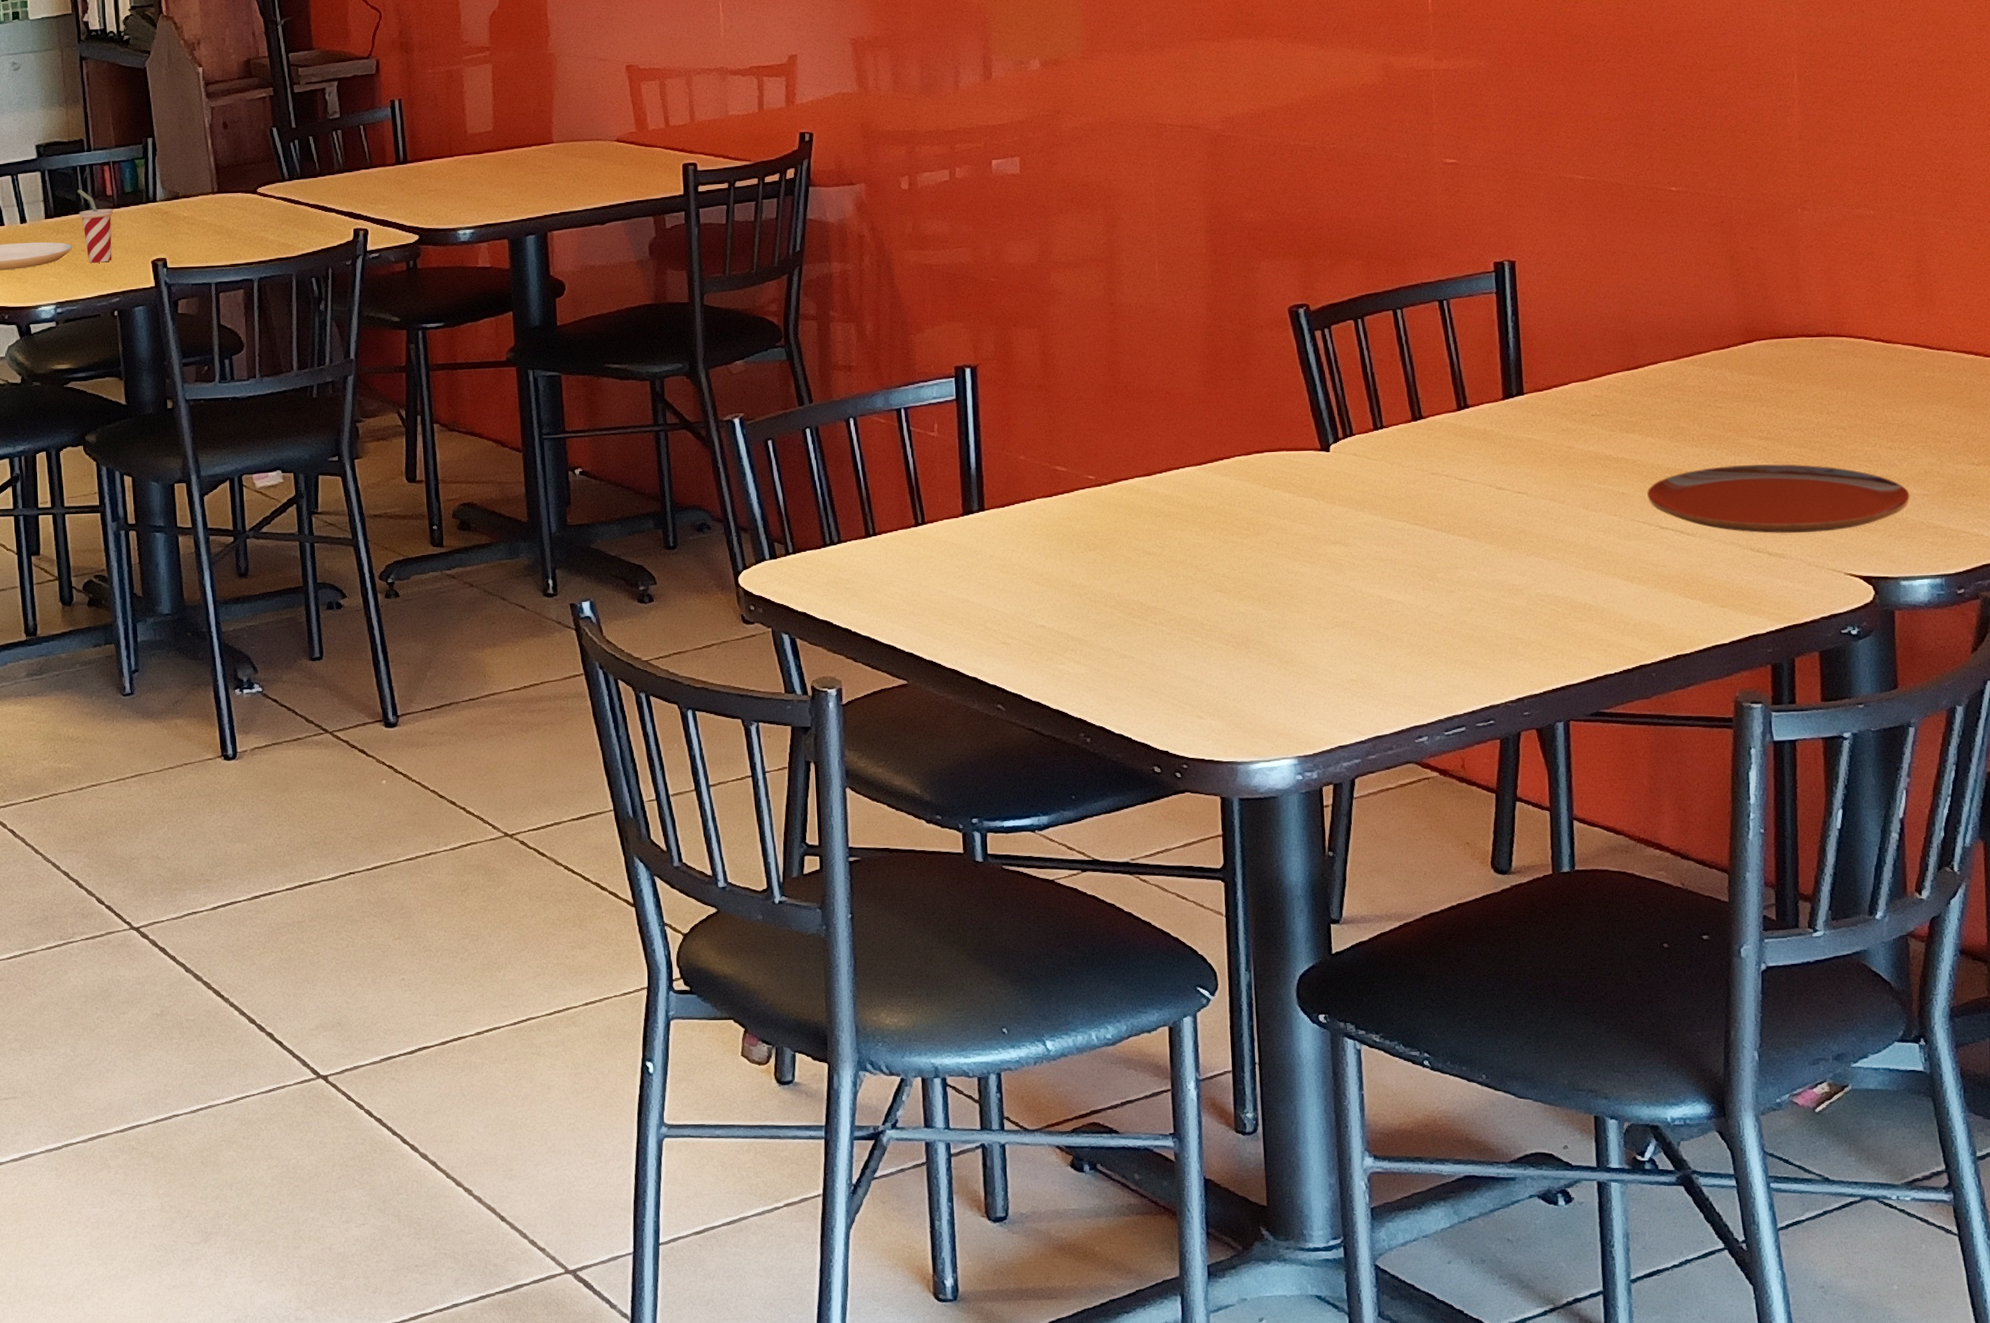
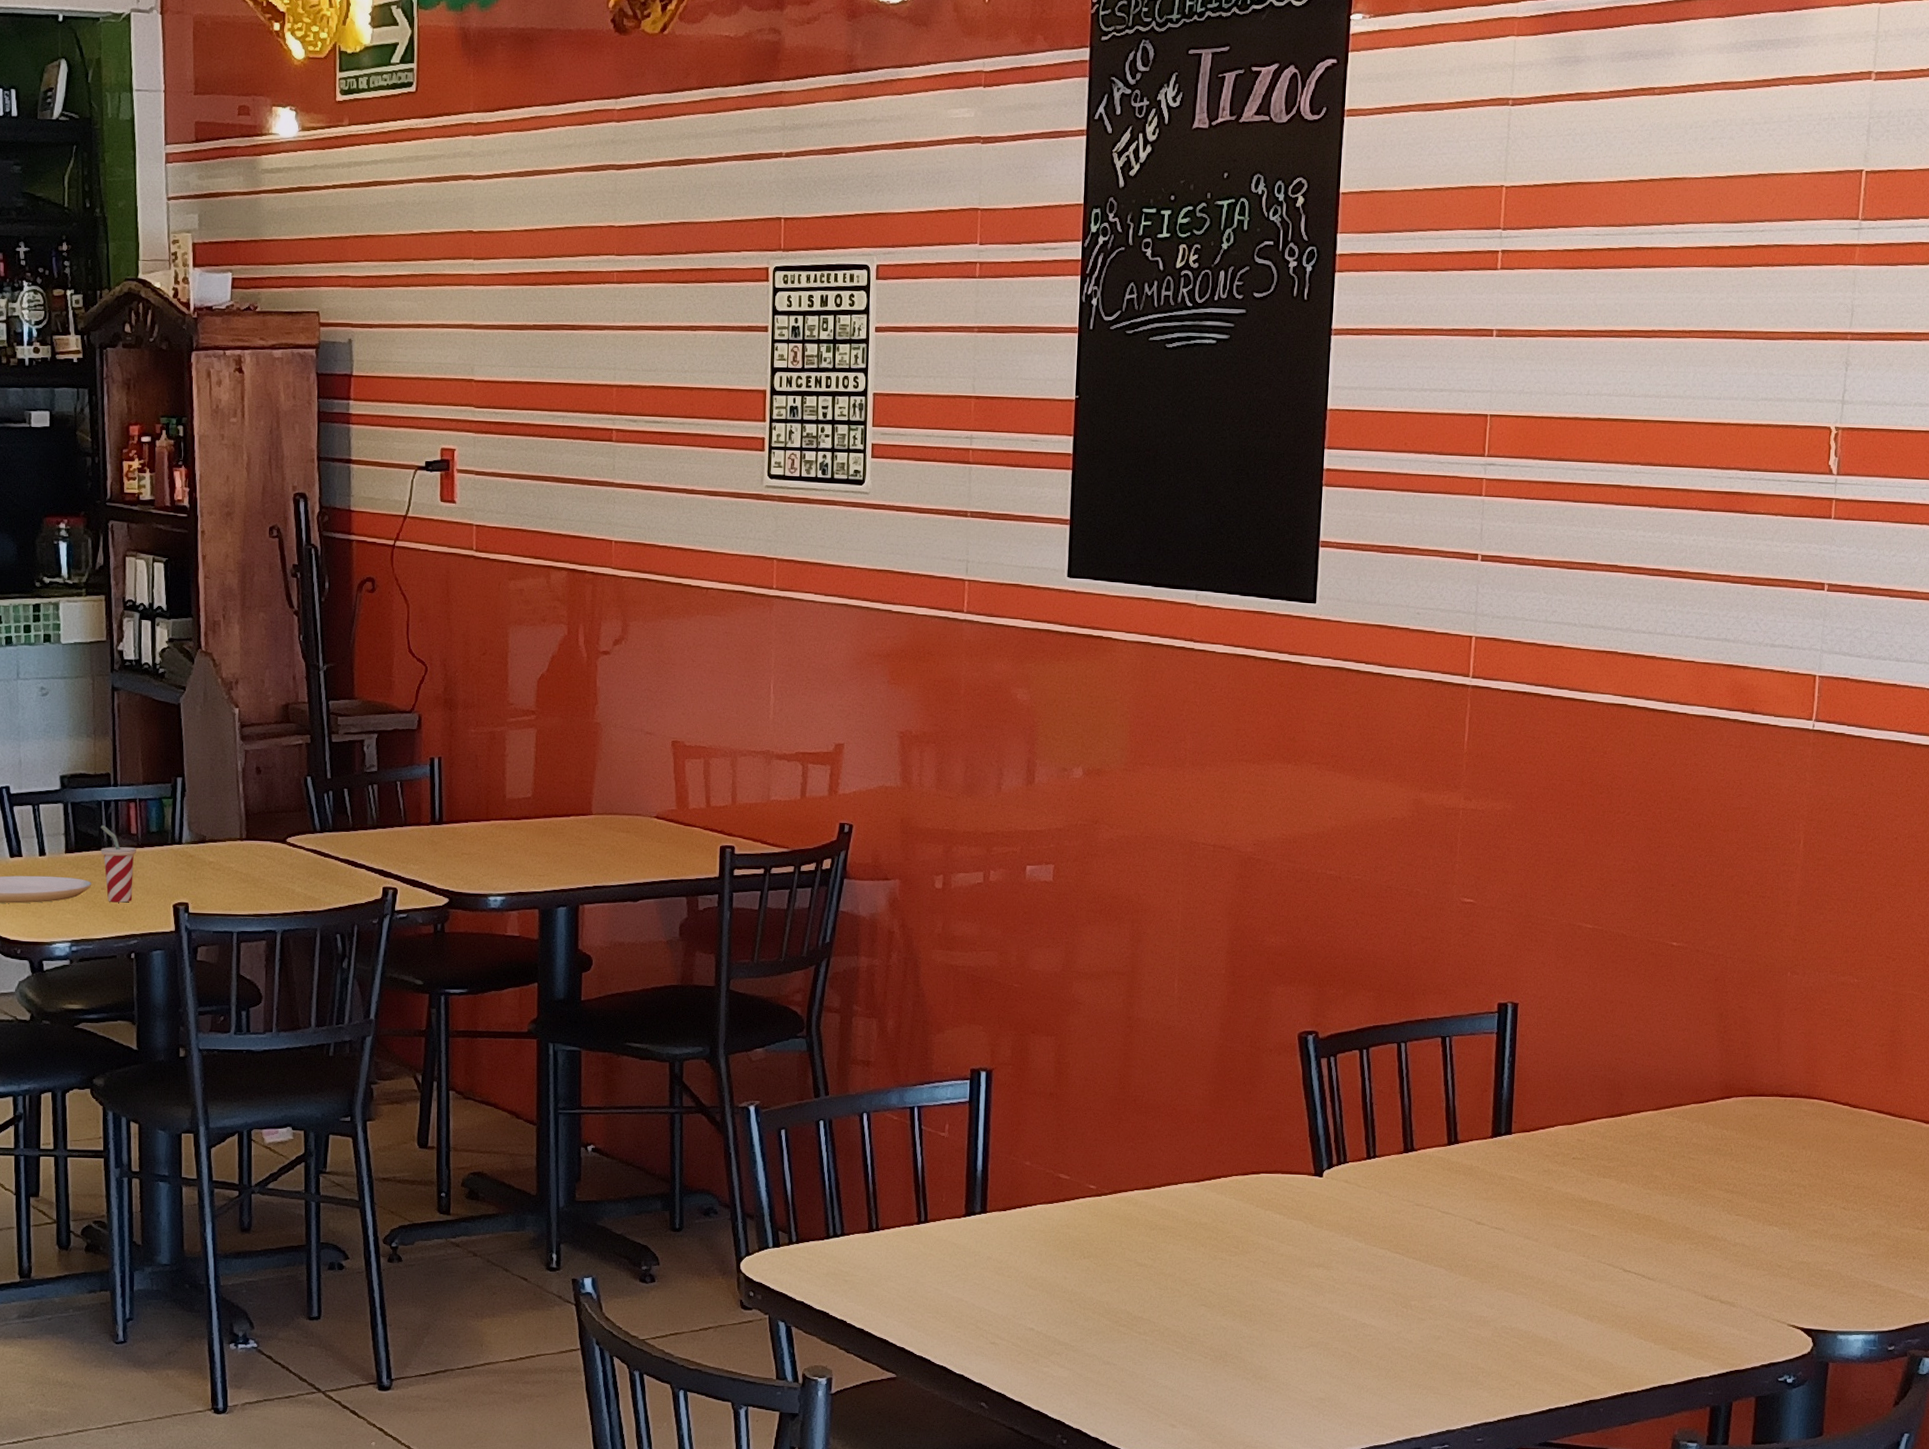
plate: present [1647,464,1910,533] -> none [1615,1215,1857,1284]

